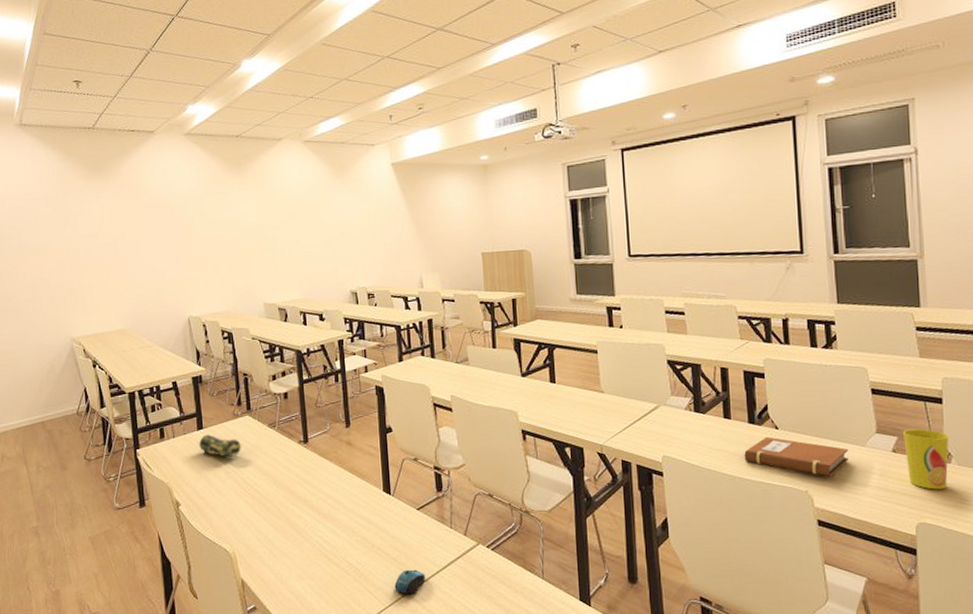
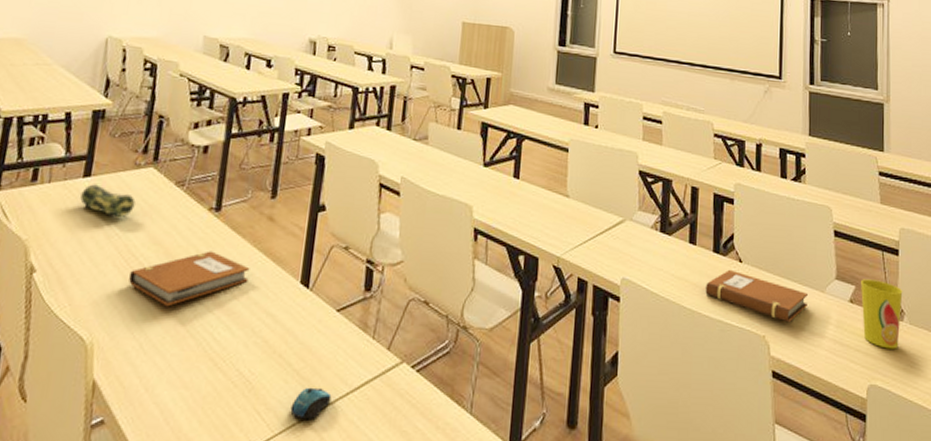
notebook: none [250,474,342,521] -> present [129,251,250,307]

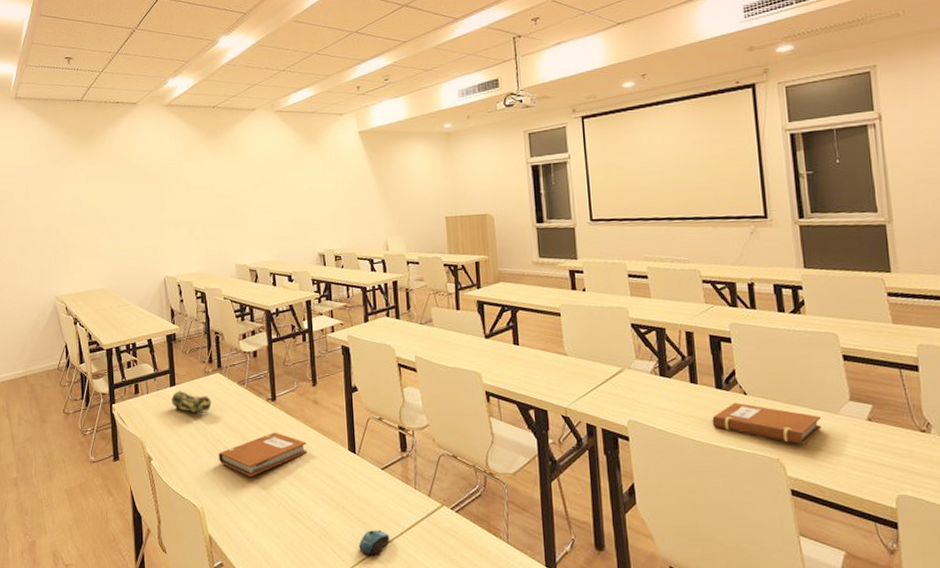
cup: present [861,279,903,349] -> none [878,397,928,461]

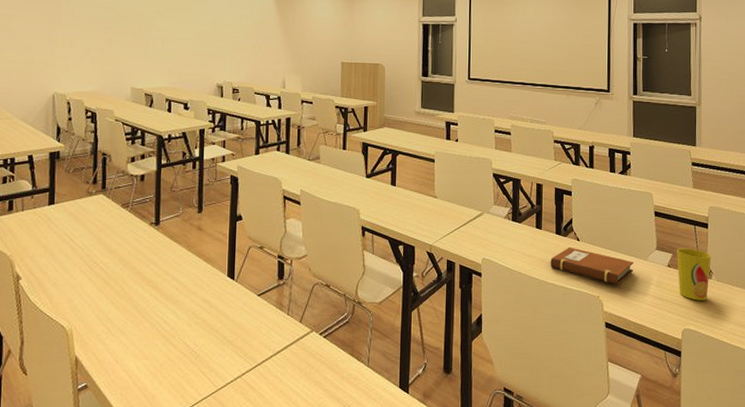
pencil case: present [171,391,212,413] -> none [48,210,92,234]
notebook: present [219,432,308,477] -> none [94,256,187,300]
computer mouse: present [359,530,390,555] -> none [228,353,259,378]
cup: none [878,397,928,461] -> present [677,248,711,301]

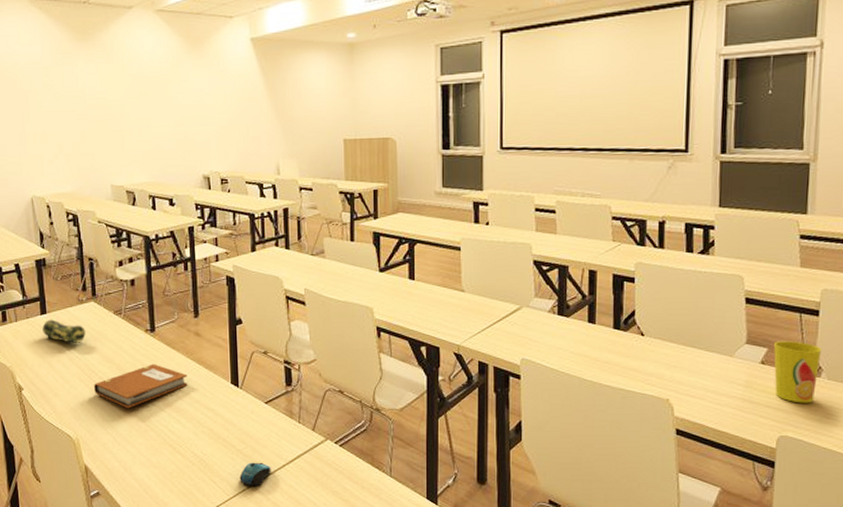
pencil case: none [48,210,92,234] -> present [42,319,86,343]
notebook: none [94,256,187,300] -> present [94,364,188,409]
computer mouse: none [228,353,259,378] -> present [239,462,271,487]
notebook: present [550,247,633,285] -> none [606,343,715,387]

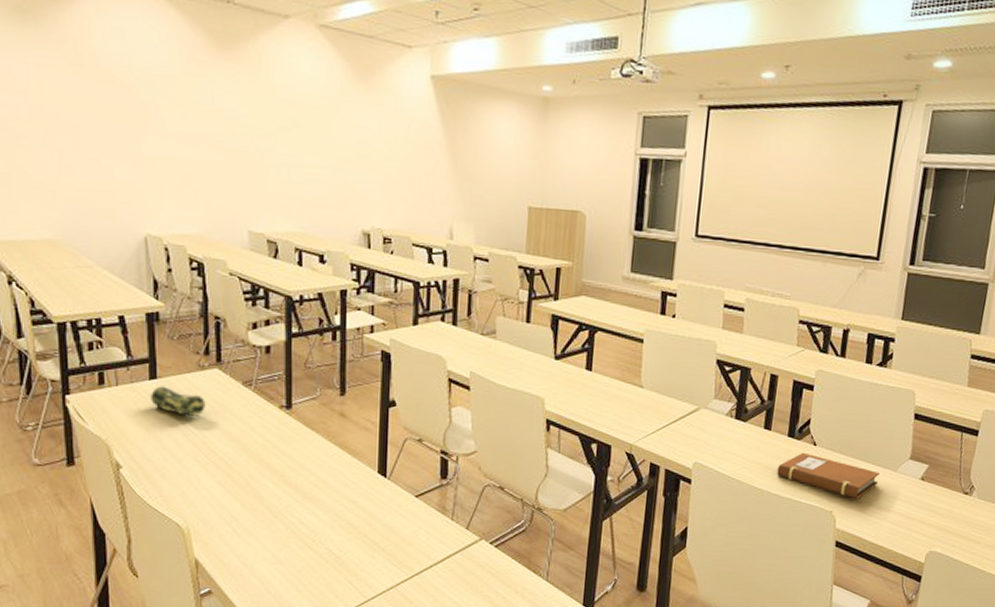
notebook: present [94,364,188,409] -> none [212,445,327,496]
computer mouse: present [239,462,271,487] -> none [380,561,417,588]
notebook: none [606,343,715,387] -> present [777,452,880,499]
cup: present [774,341,822,403] -> none [930,458,977,521]

